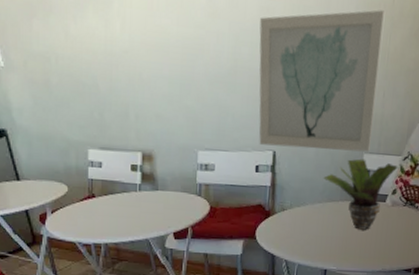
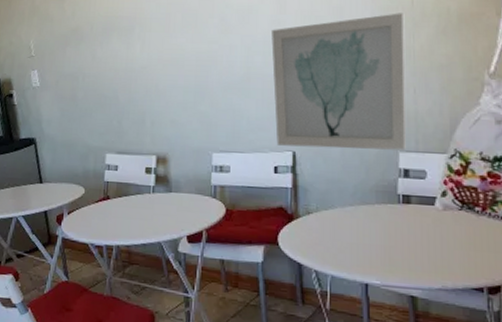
potted plant: present [323,158,398,230] -> none [353,157,444,238]

